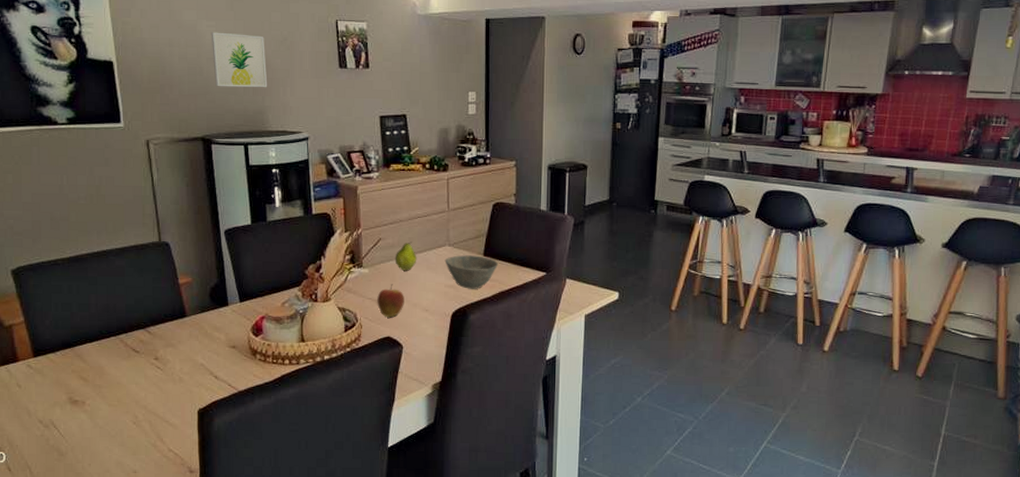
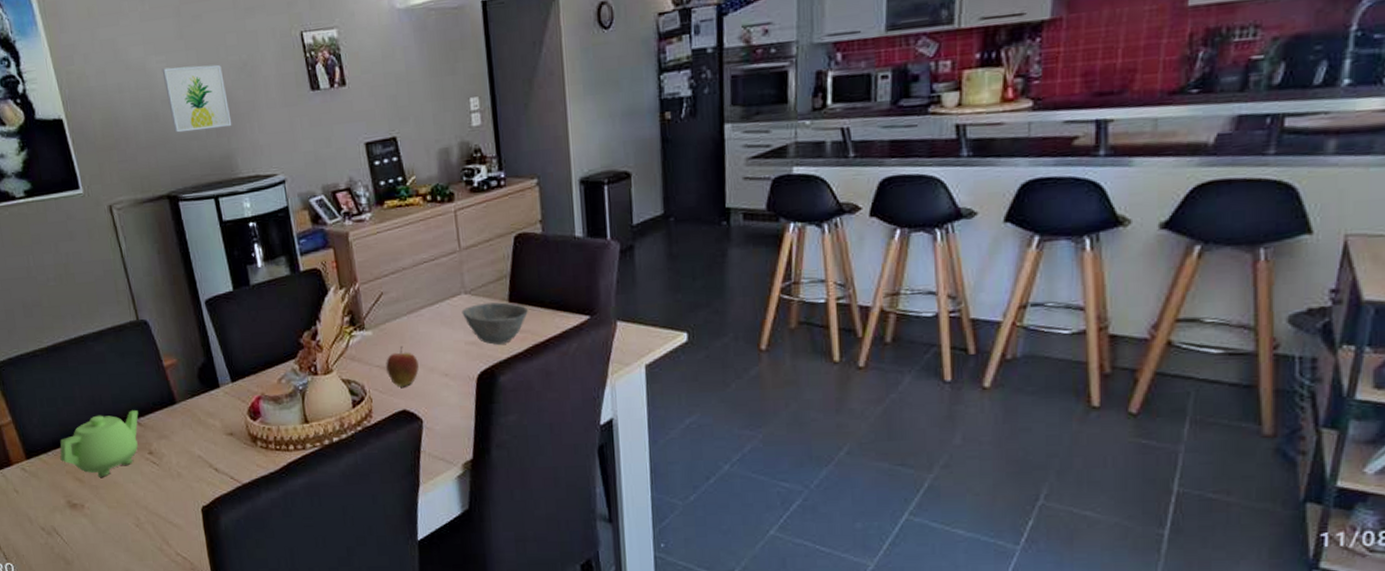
teapot: none [67,320,149,378] -> present [60,410,139,477]
fruit: present [395,242,417,271] -> none [401,293,429,329]

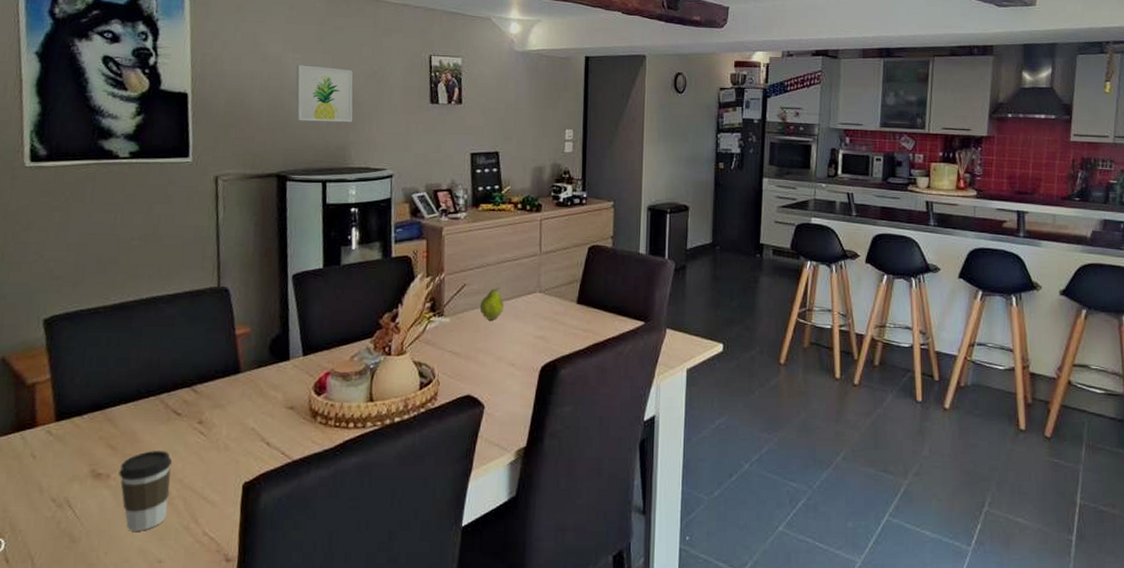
teapot: present [60,410,139,477] -> none [96,377,197,445]
coffee cup: none [90,480,141,554] -> present [118,450,173,531]
apple: present [385,345,419,387] -> none [456,334,489,373]
fruit: none [401,293,429,329] -> present [479,288,505,320]
bowl: present [461,302,529,345] -> none [534,302,594,341]

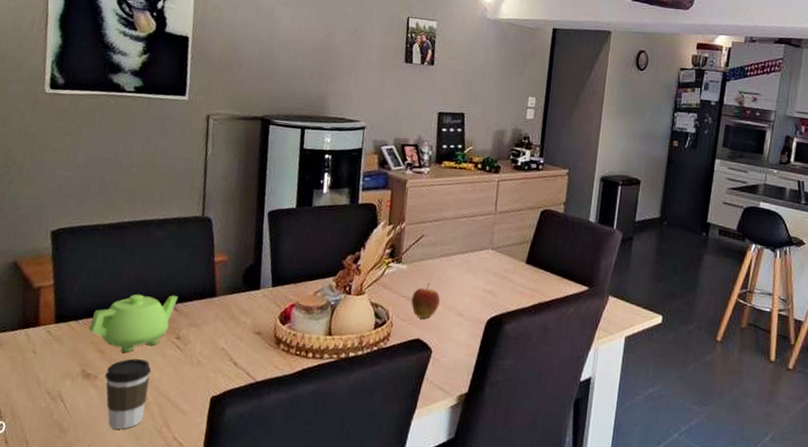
teapot: none [96,377,197,445] -> present [89,294,178,353]
wall art: present [296,65,353,123] -> none [283,18,337,75]
apple: none [456,334,489,373] -> present [410,282,440,319]
fruit: present [479,288,505,320] -> none [435,241,458,272]

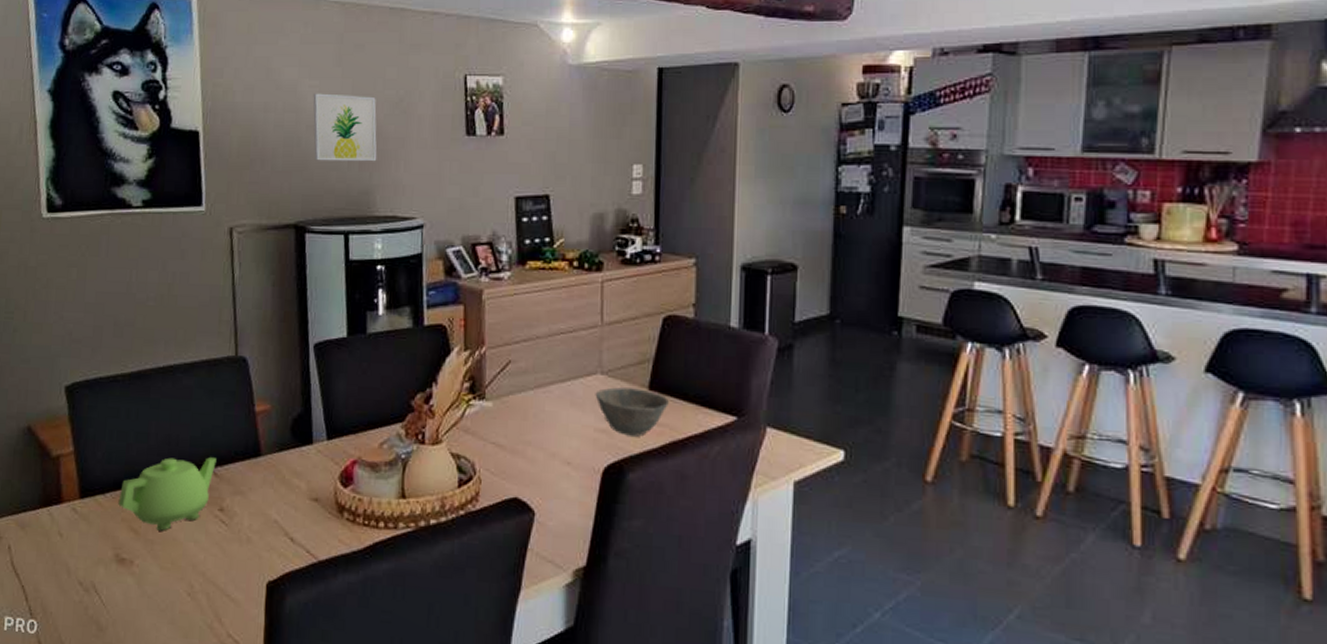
coffee cup: present [105,358,152,430] -> none [142,537,195,626]
wall art: none [283,18,337,75] -> present [313,93,377,162]
apple: present [410,282,440,319] -> none [501,423,539,471]
bowl: none [485,260,541,298] -> present [595,387,670,437]

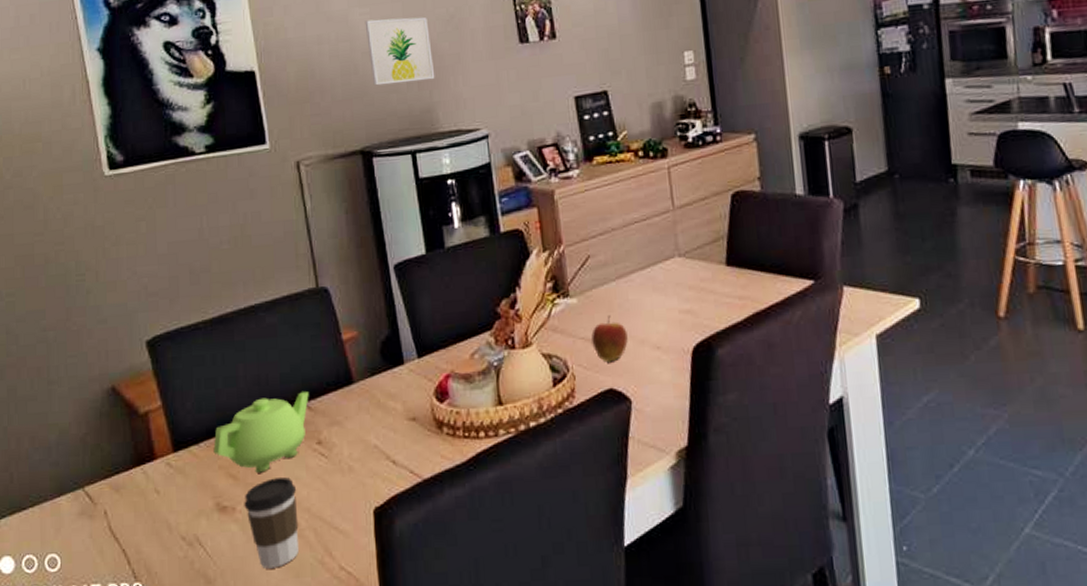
coffee cup: none [142,537,195,626] -> present [244,476,299,569]
apple: none [501,423,539,471] -> present [591,314,628,363]
bowl: present [595,387,670,437] -> none [675,265,748,313]

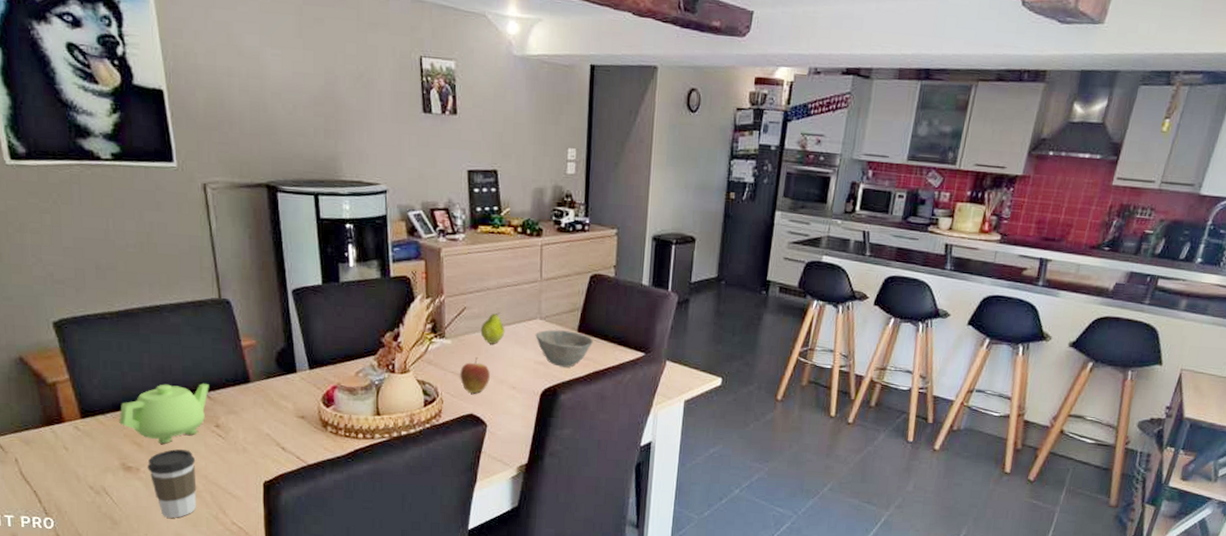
wall art: present [365,16,435,86] -> none [276,62,341,131]
fruit: none [609,256,639,296] -> present [480,312,505,344]
bowl: none [675,265,748,313] -> present [535,329,594,368]

